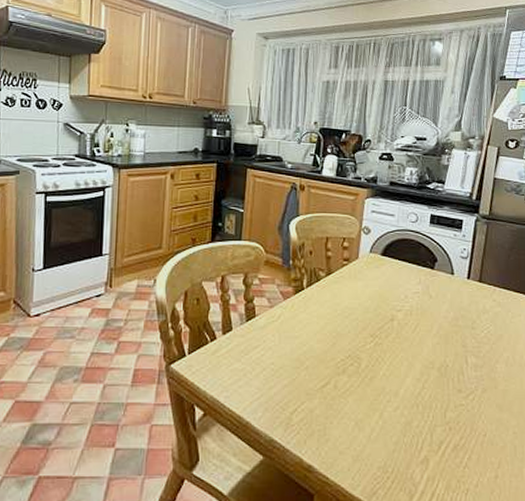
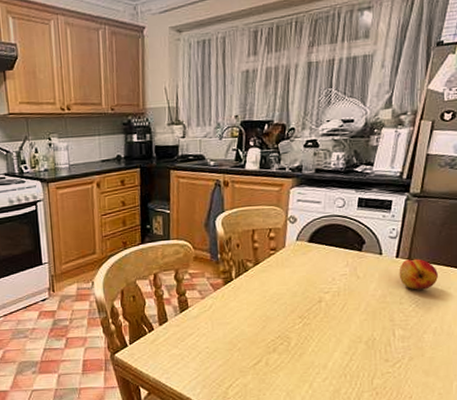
fruit: none [470,281,508,315] -> present [399,258,438,290]

